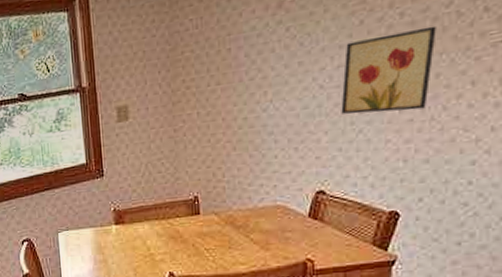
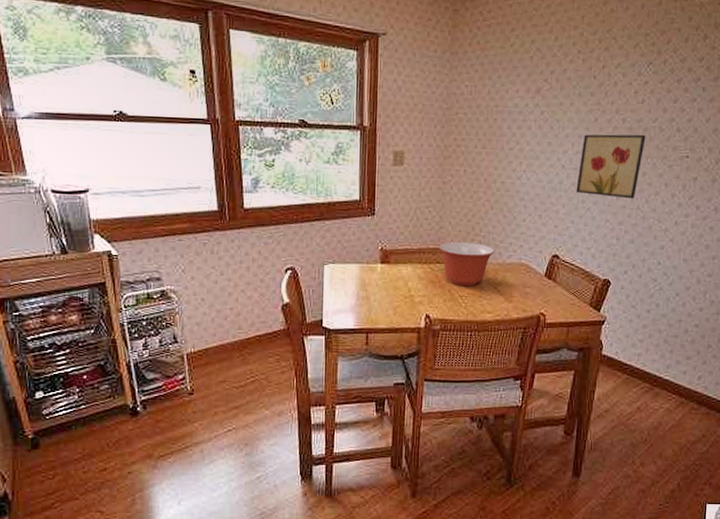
mixing bowl: none [176,190,243,239] -> present [438,242,495,287]

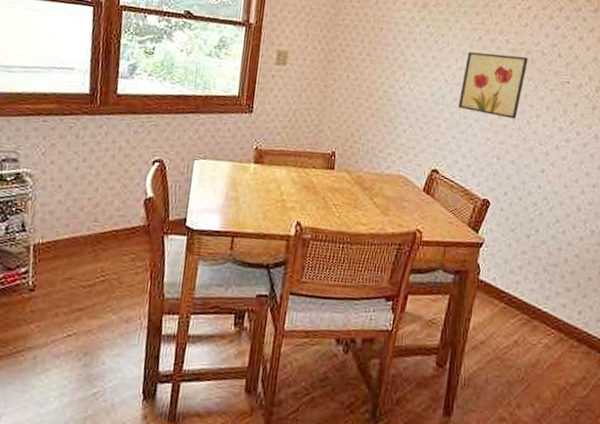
mixing bowl: present [438,242,495,287] -> none [315,147,374,196]

